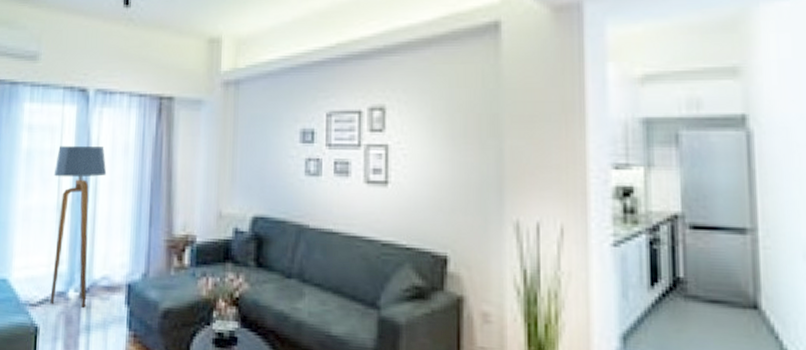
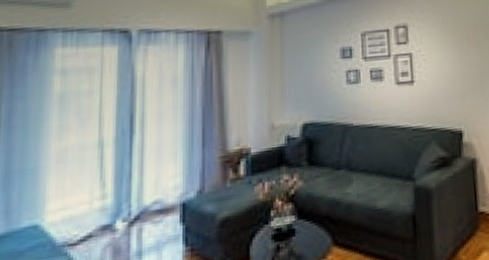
floor lamp: present [50,146,107,308] -> none [93,81,155,239]

